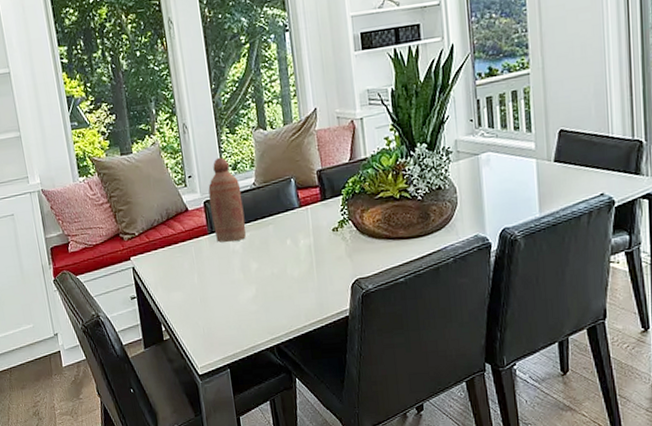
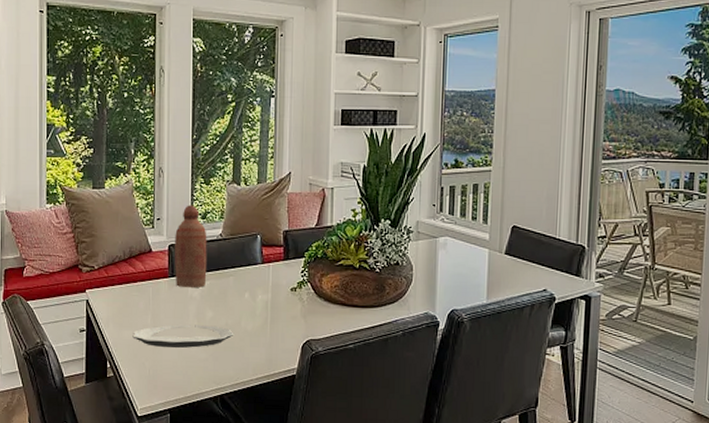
plate: none [182,277,282,305] -> present [132,325,234,349]

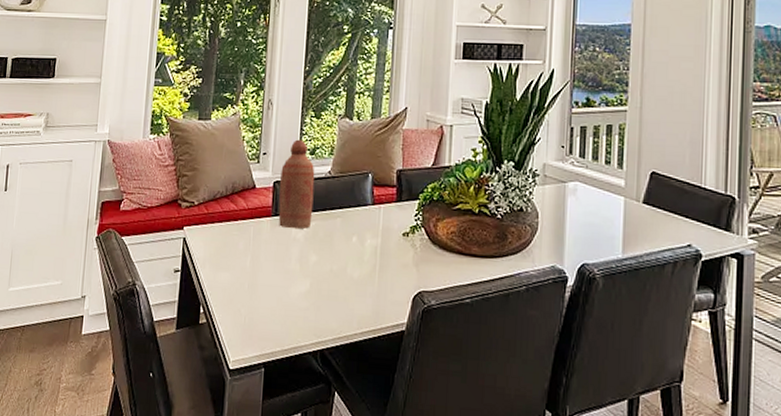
plate: present [132,325,234,349] -> none [229,269,339,295]

